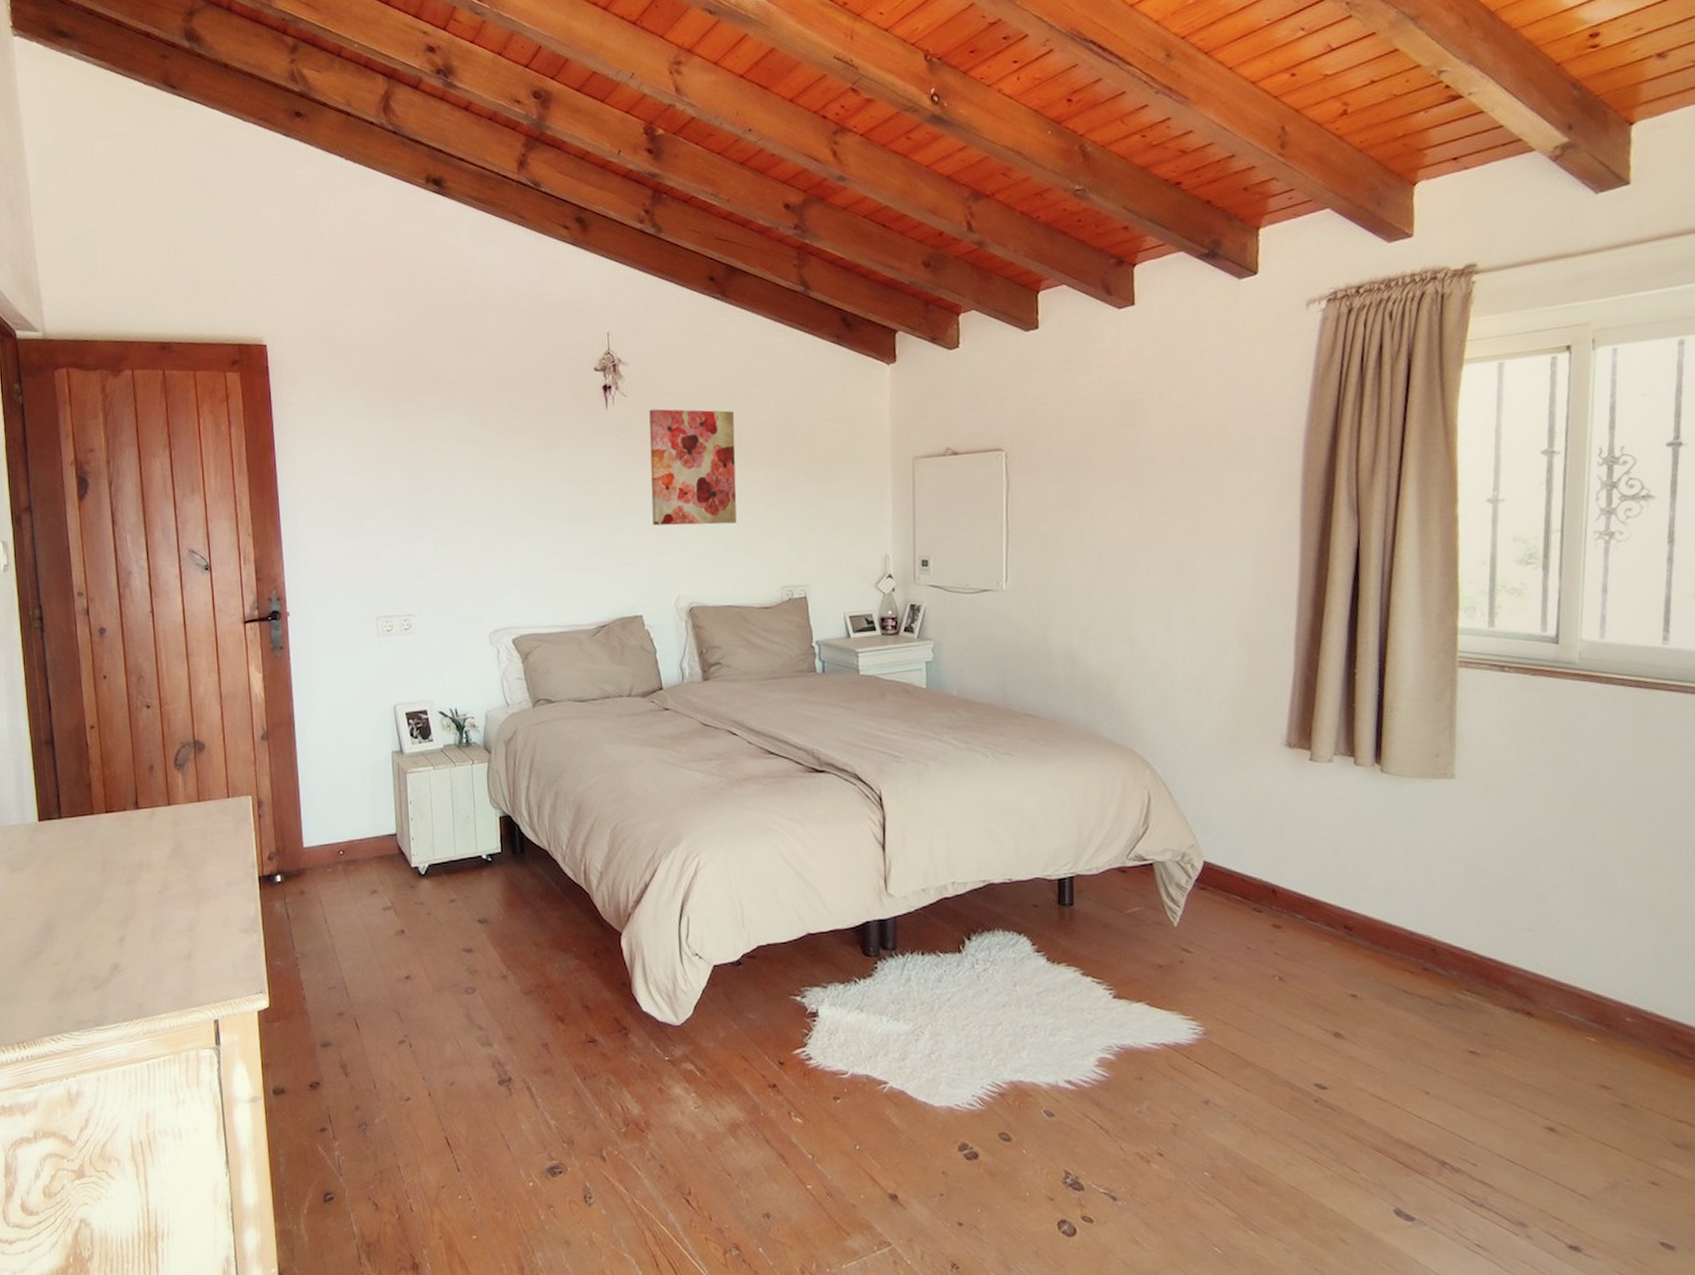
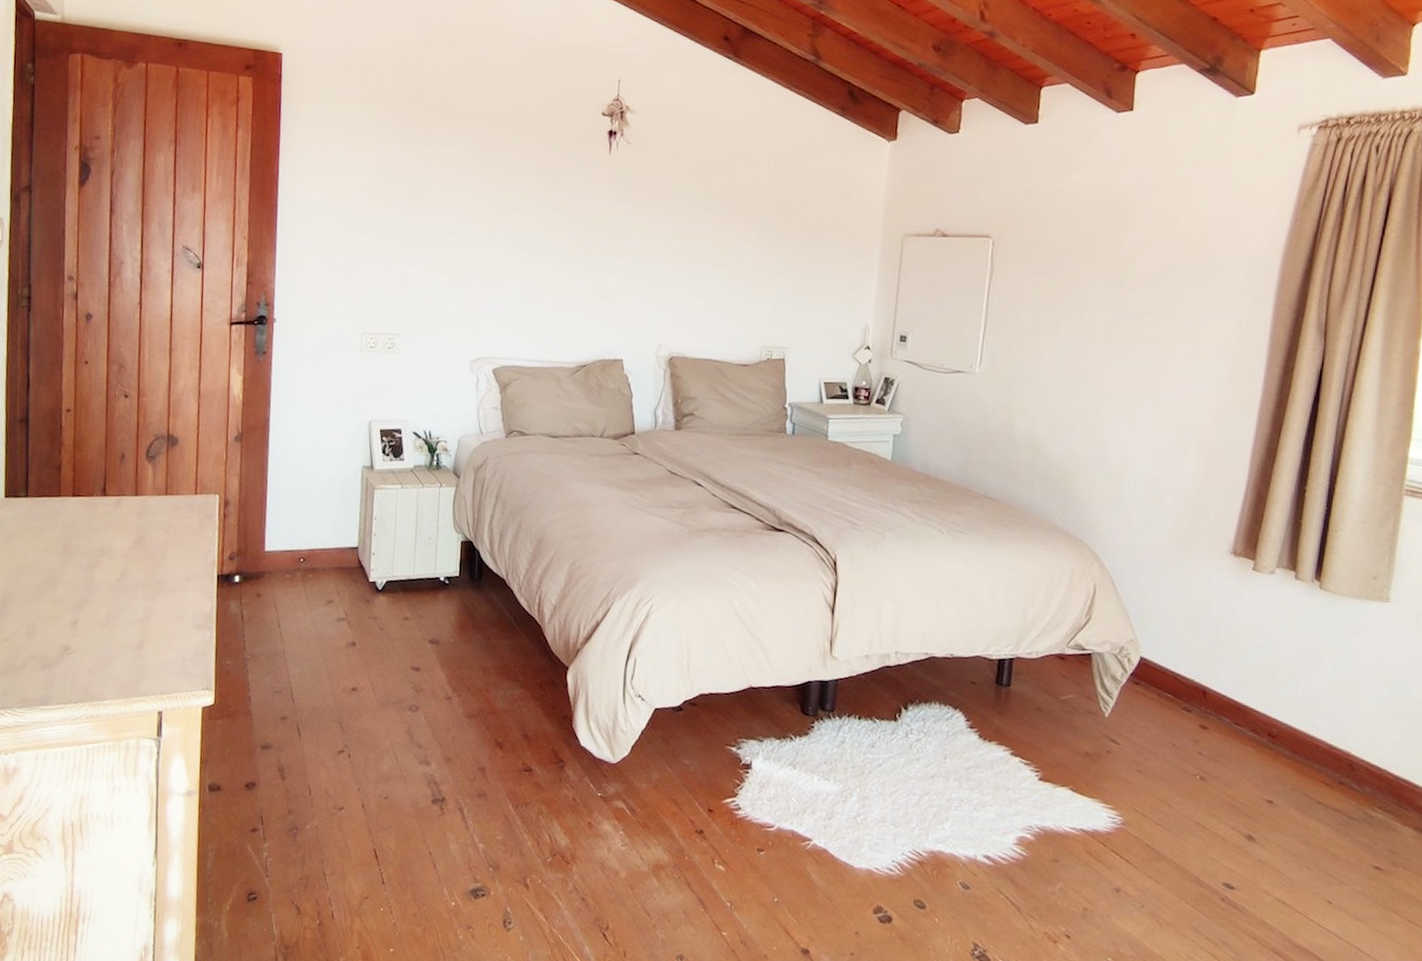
wall art: present [649,408,737,526] -> none [643,159,733,280]

